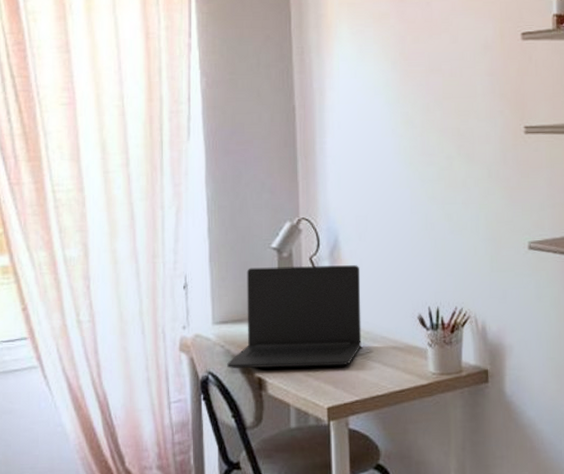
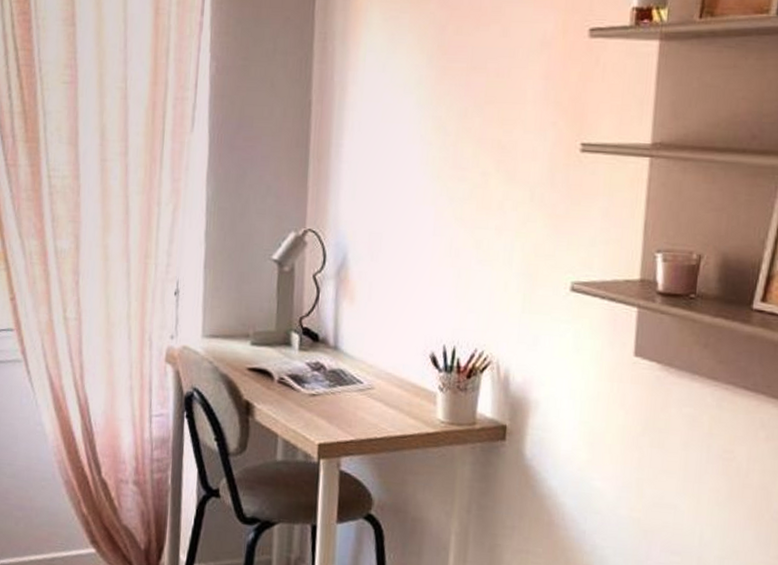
laptop: present [227,265,362,369] -> none [214,279,368,400]

